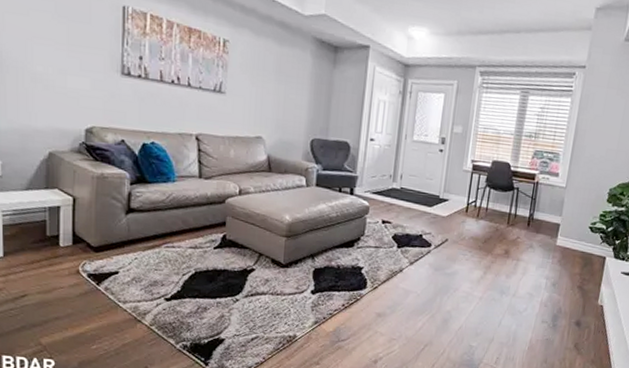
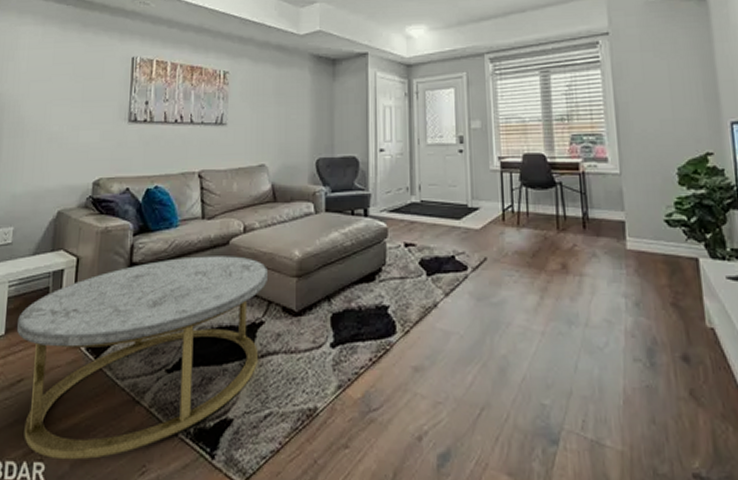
coffee table: none [16,209,260,360] -> present [17,256,267,460]

